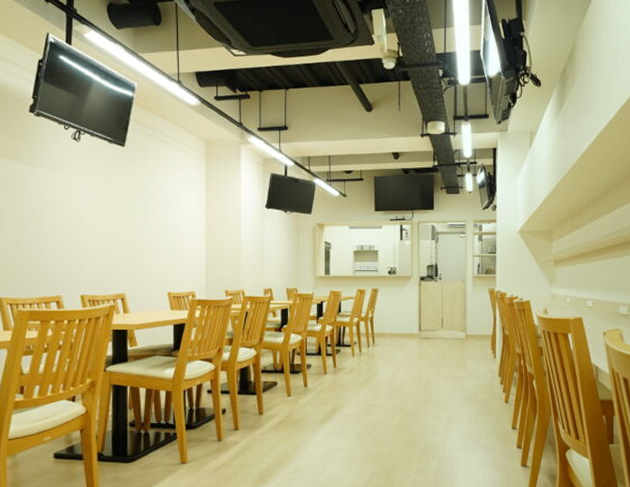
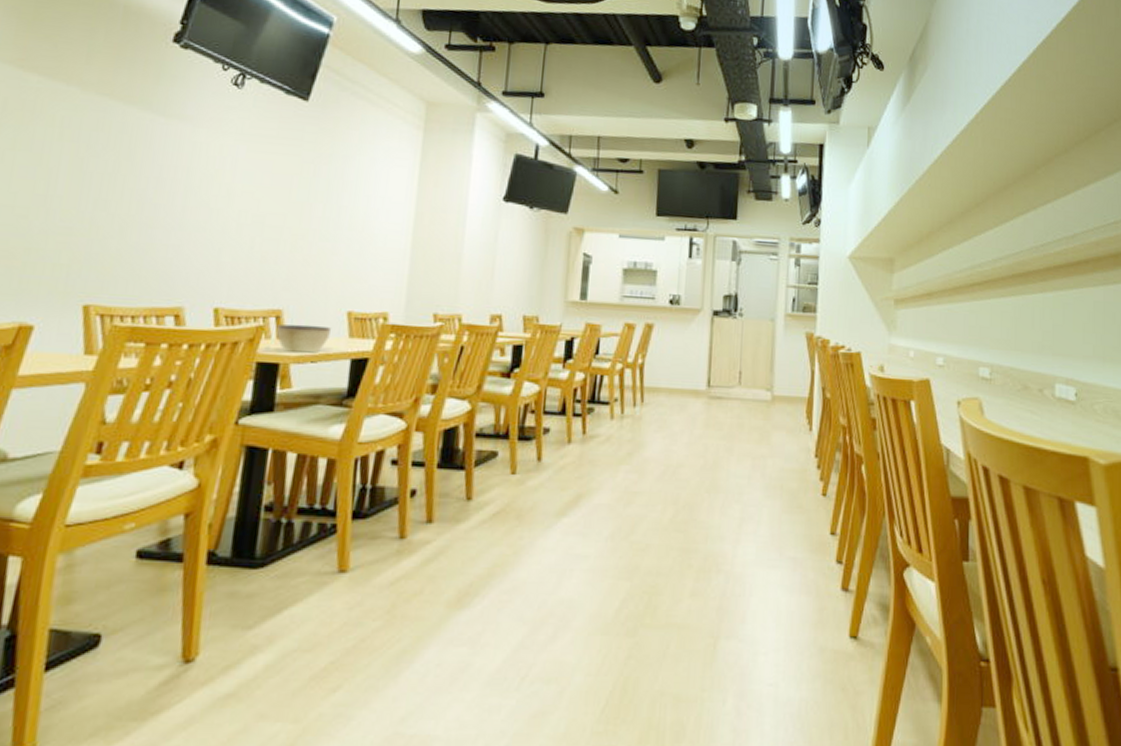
bowl: none [122,303,159,323] -> present [276,324,332,354]

